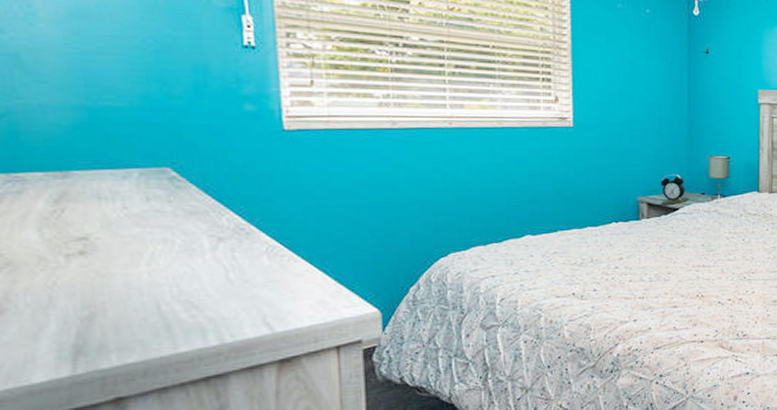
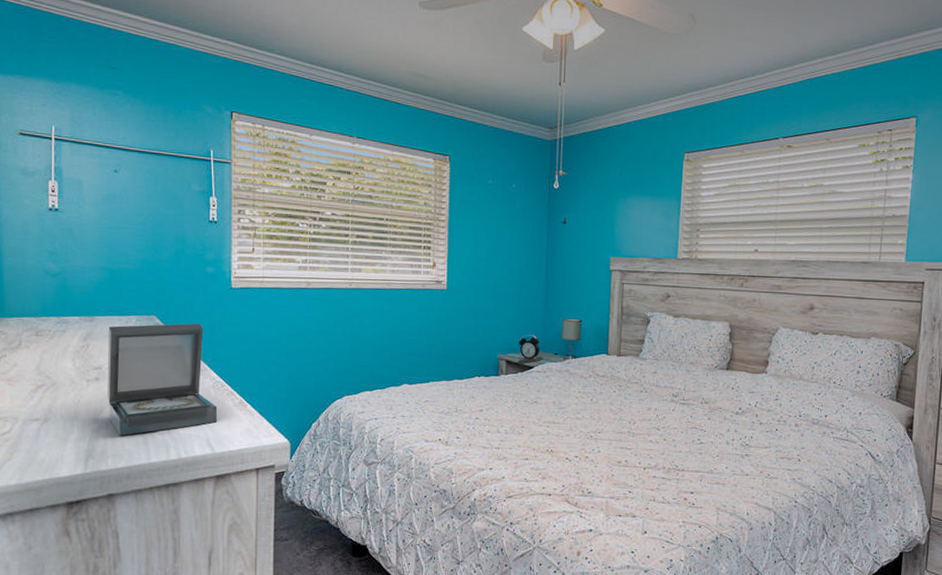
jewelry box: none [94,175,275,323] -> present [107,323,217,436]

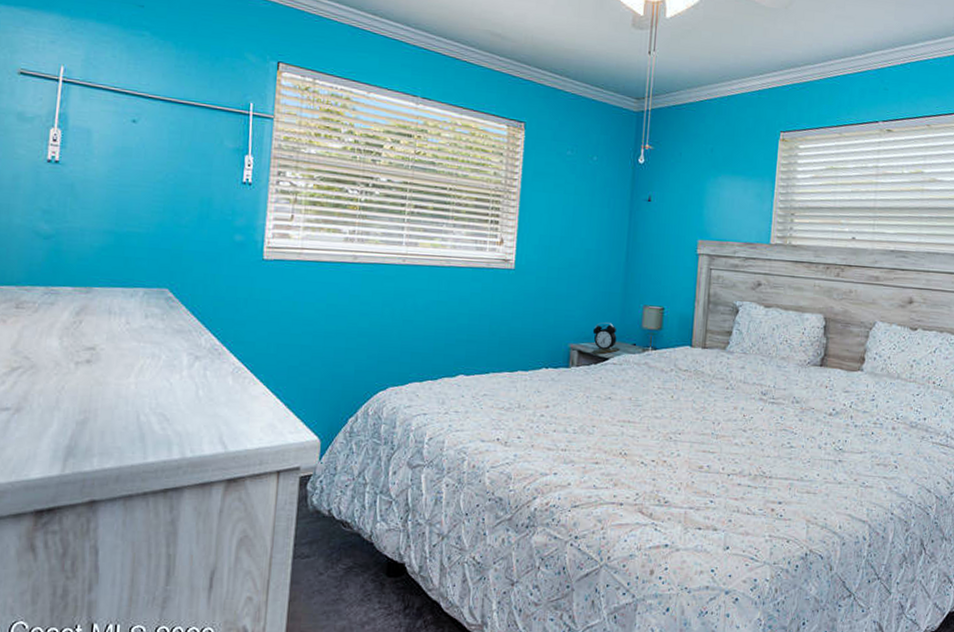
jewelry box: present [107,323,217,436] -> none [99,298,234,430]

